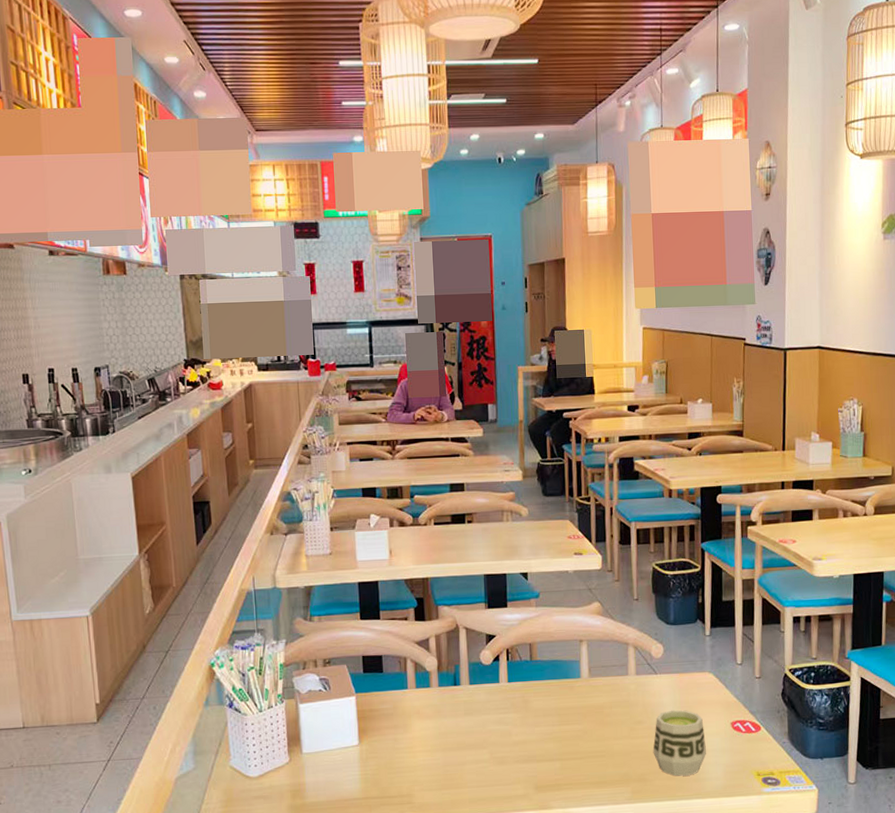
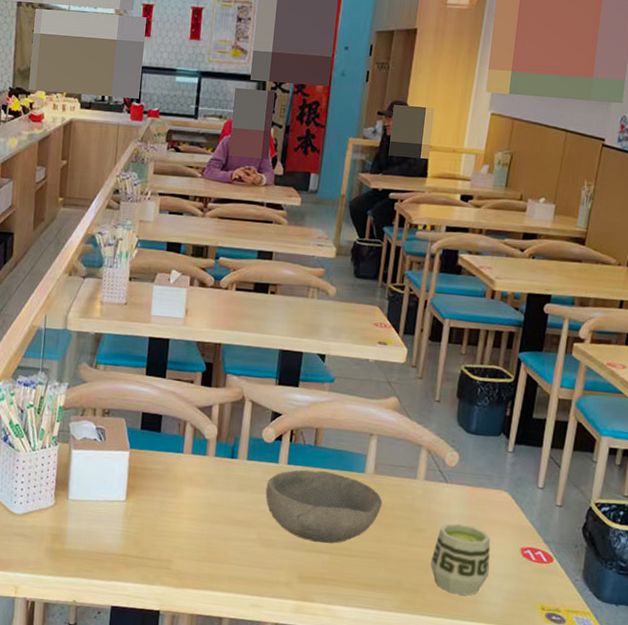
bowl: none [491,682,601,752] -> present [265,470,383,544]

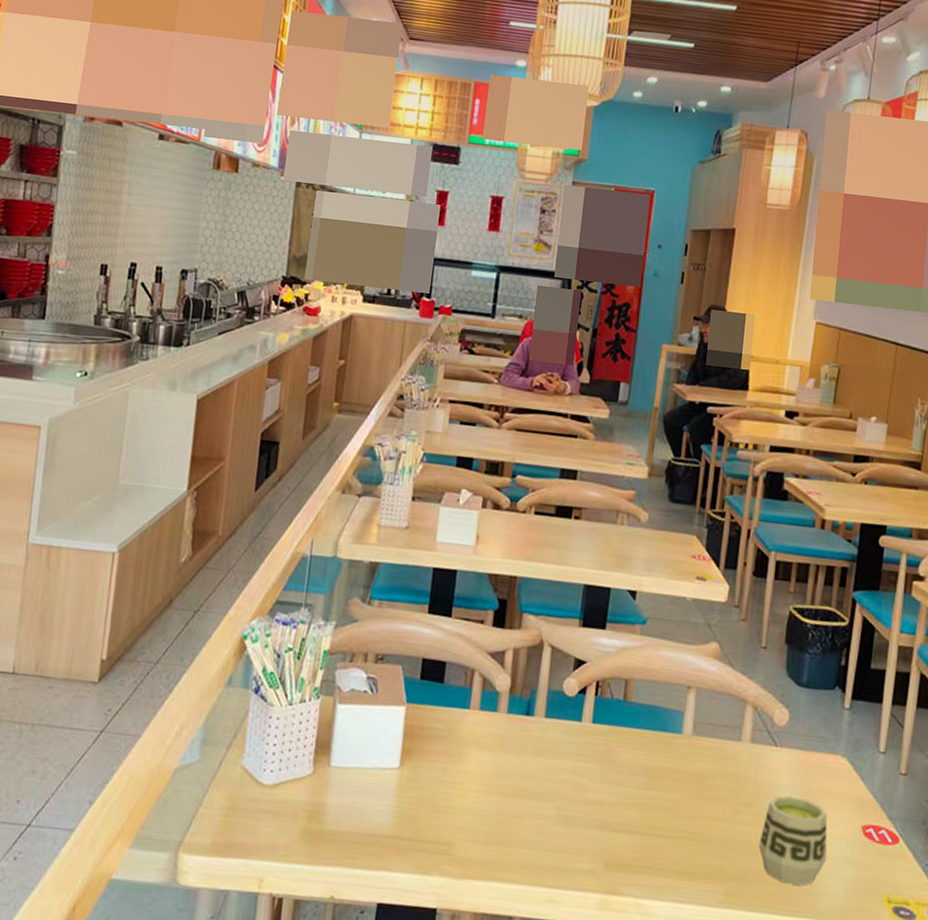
bowl: present [265,470,383,544] -> none [566,730,703,821]

